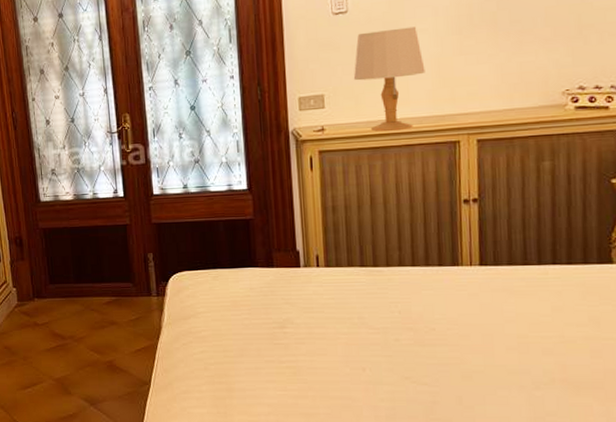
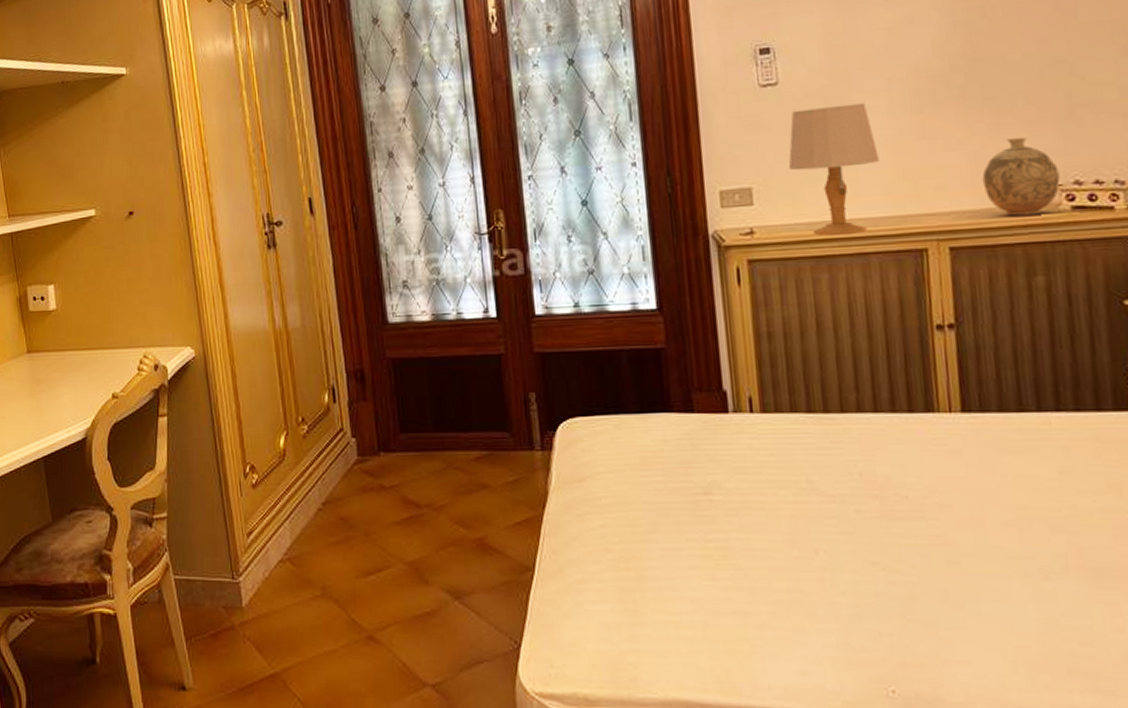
decorative vase: none [506,52,568,115] -> present [982,137,1060,216]

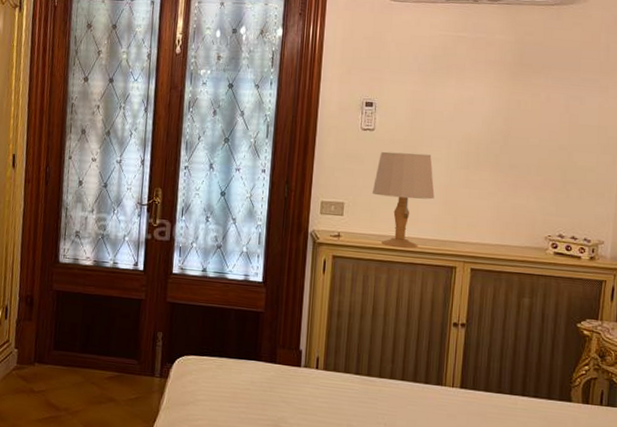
decorative vase: present [982,137,1060,216] -> none [500,197,550,254]

